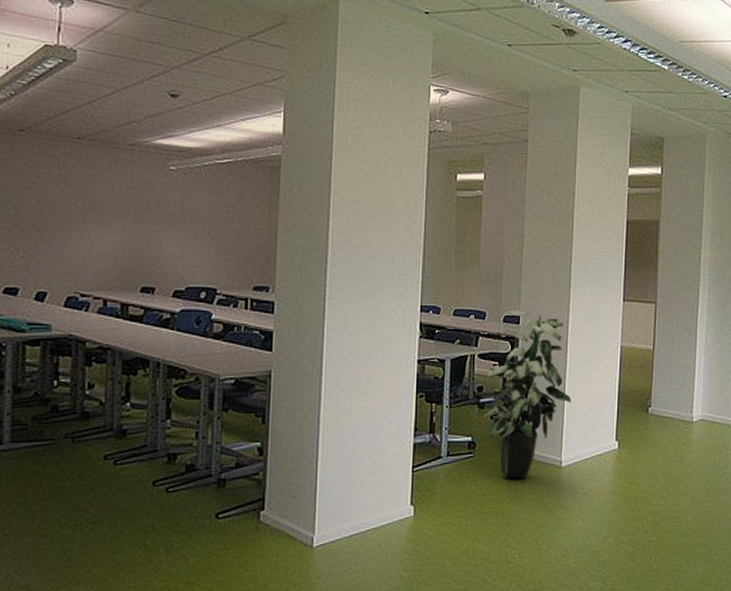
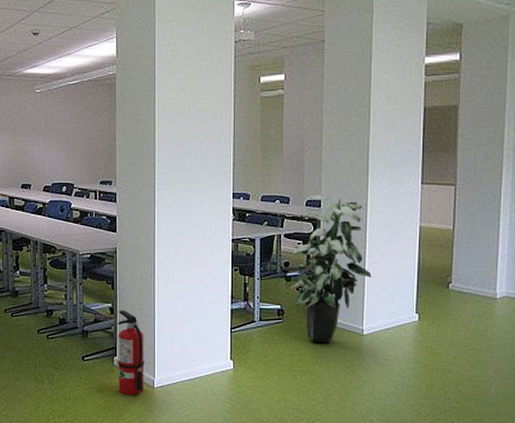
fire extinguisher: none [259,450,303,559] -> present [111,310,145,395]

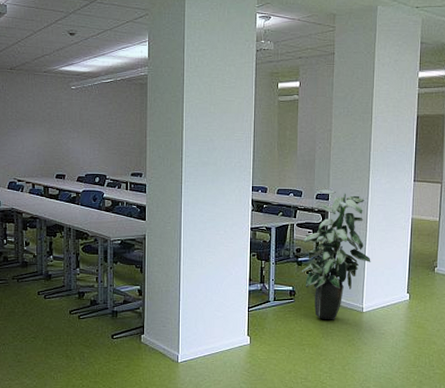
fire extinguisher: present [111,310,145,395] -> none [140,292,170,369]

